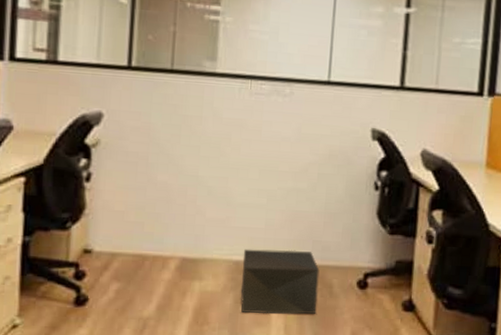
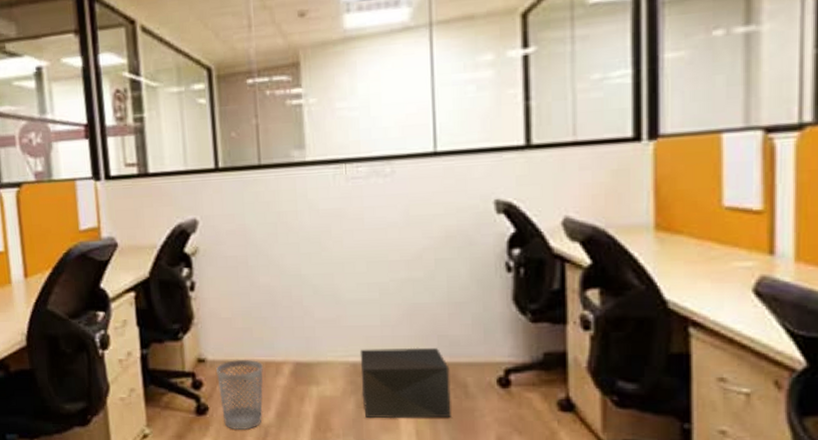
wastebasket: none [101,252,150,322] -> present [215,359,263,430]

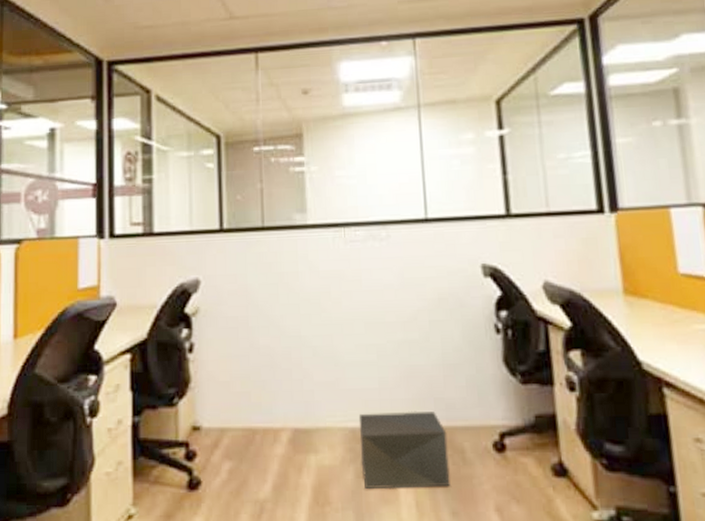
wastebasket: present [215,359,263,430] -> none [211,426,261,506]

